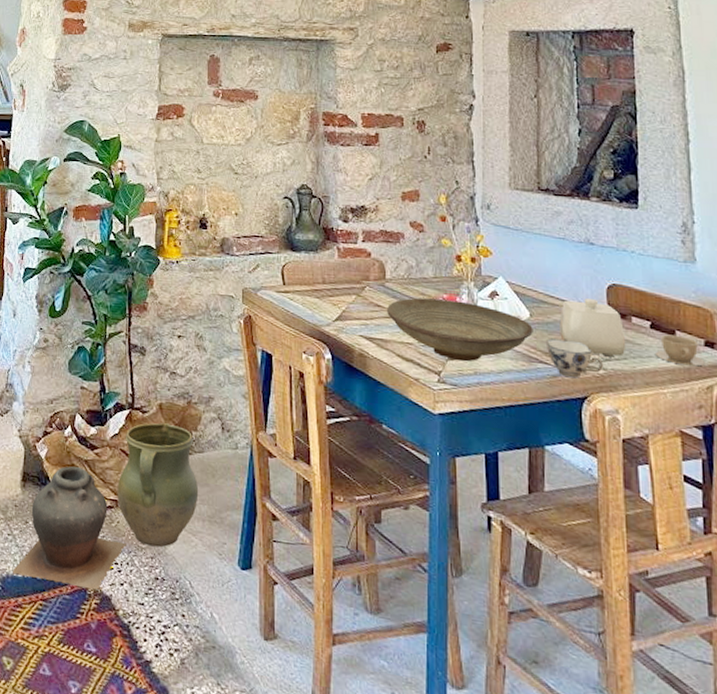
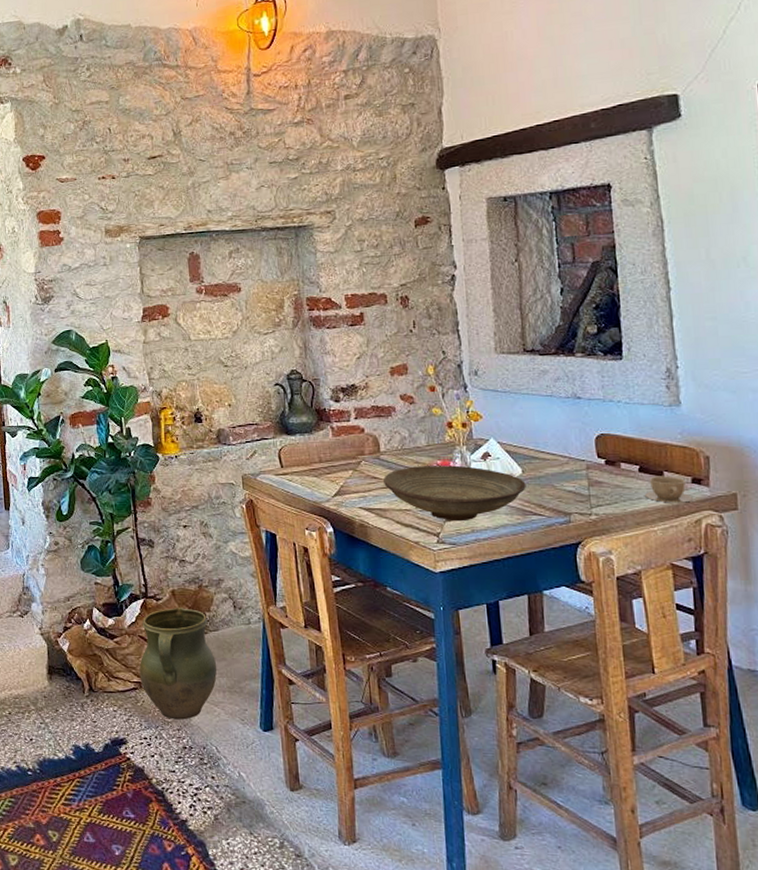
ceramic pot: present [13,466,126,591] -> none [49,656,153,764]
teacup: present [545,337,604,378] -> none [538,490,596,526]
sugar bowl: present [559,298,625,357] -> none [551,450,616,503]

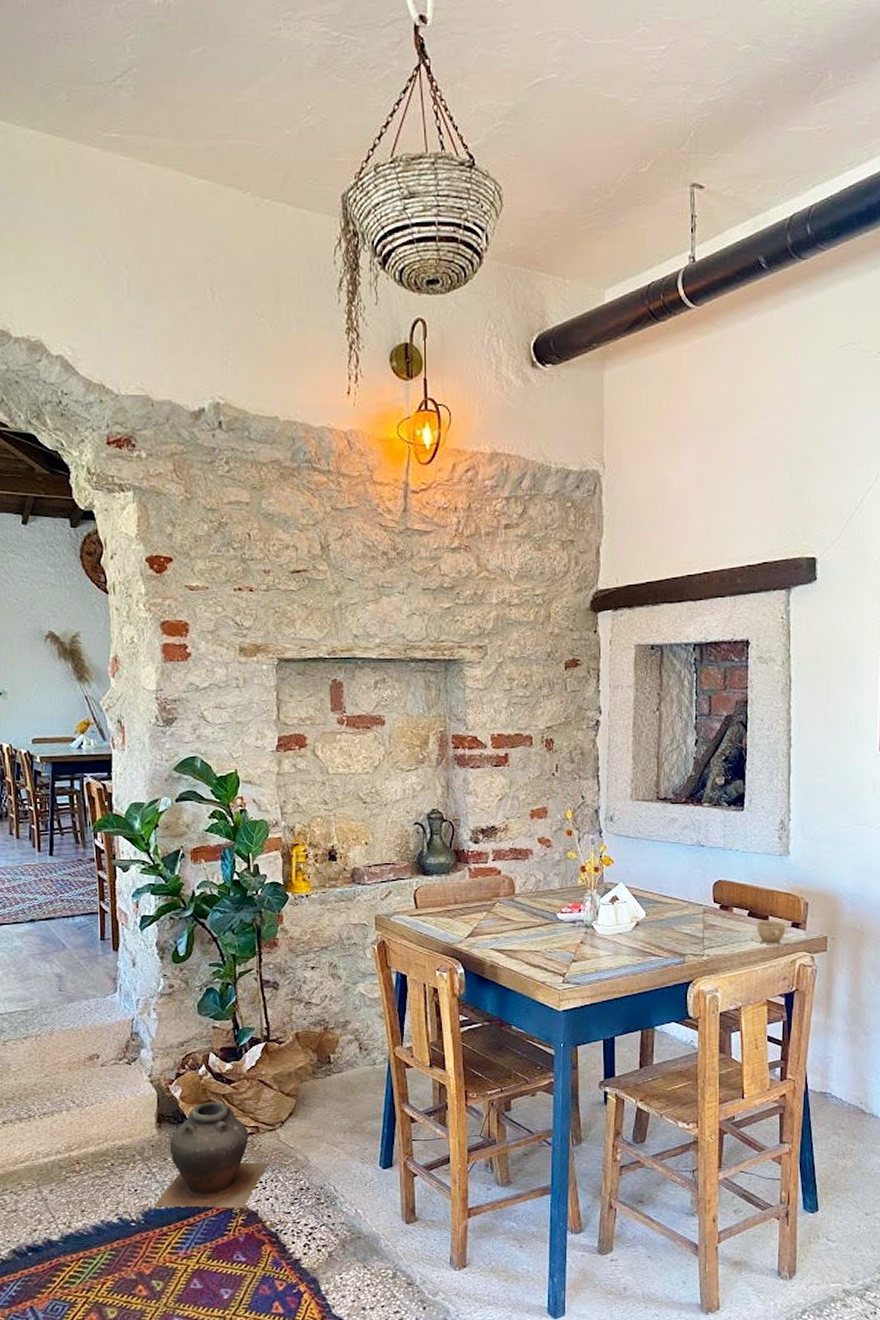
ceramic pot: none [49,656,153,764] -> present [155,1102,270,1209]
ceramic jug: present [139,608,217,720] -> none [257,1050,339,1162]
decorative bowl: present [384,465,526,522] -> none [516,908,648,962]

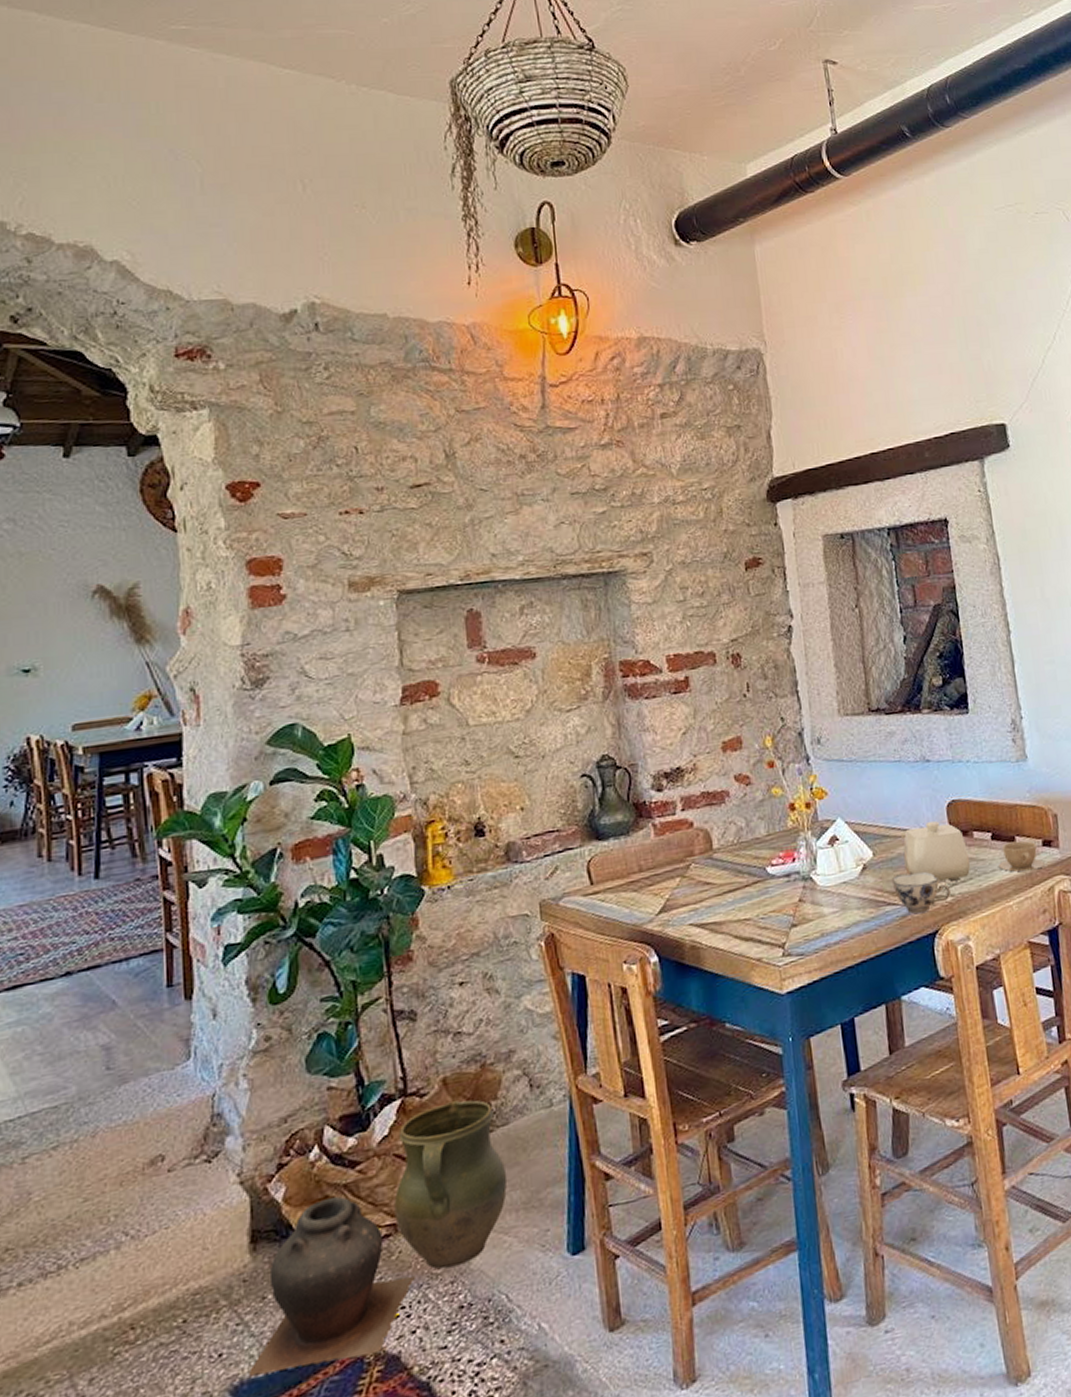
ceramic jug: none [257,1050,339,1162] -> present [394,1100,508,1270]
teacup: none [658,932,708,966] -> present [891,871,952,914]
sugar bowl: none [671,895,726,945] -> present [903,821,970,882]

